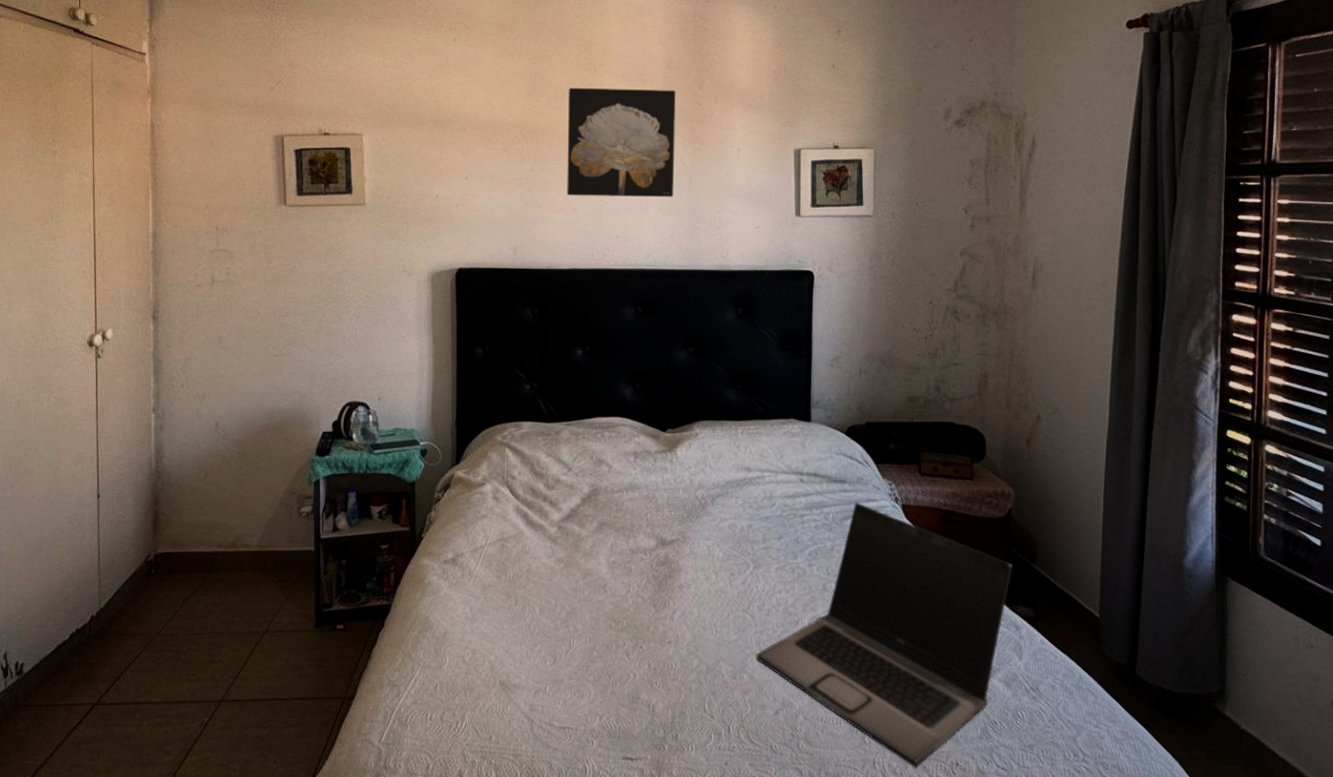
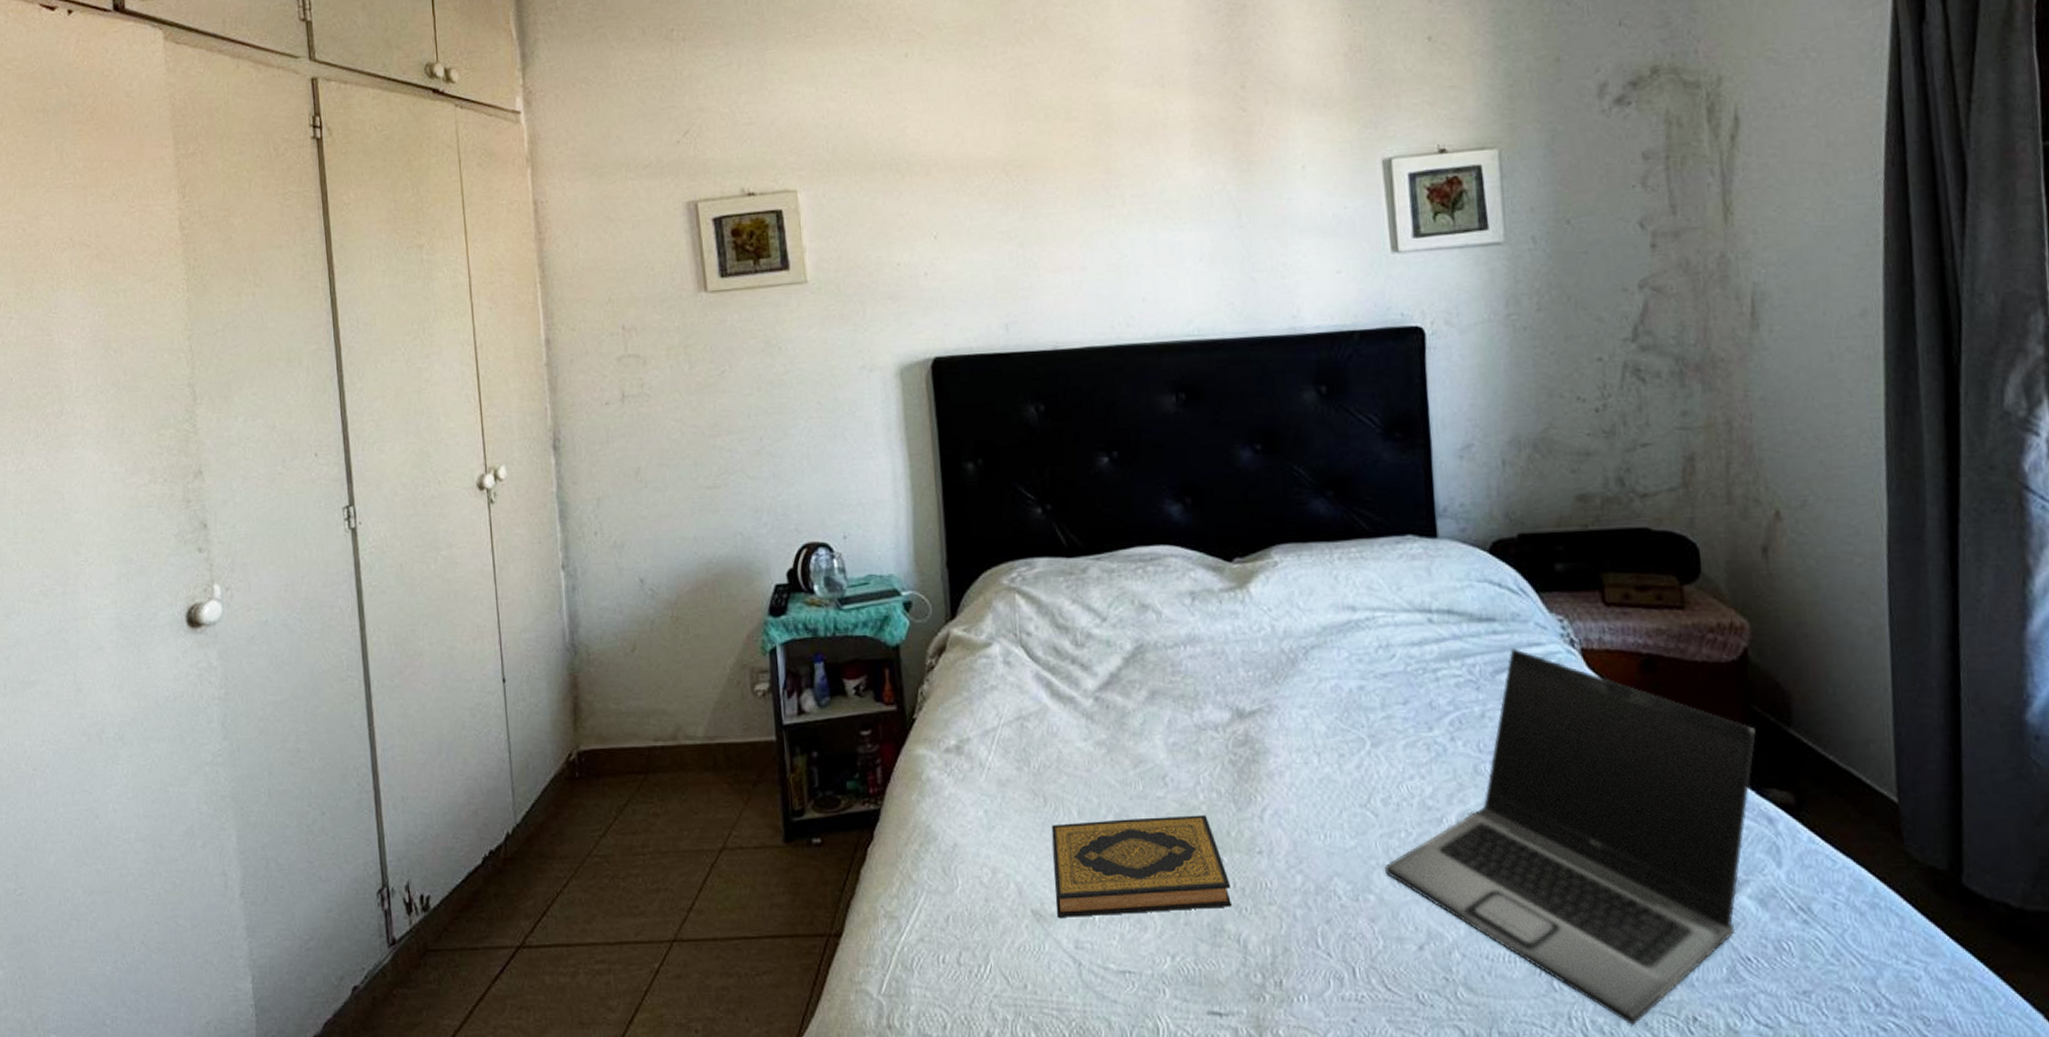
hardback book: none [519,614,647,687] -> present [1051,815,1231,917]
wall art: present [567,87,675,198] -> none [1062,93,1218,250]

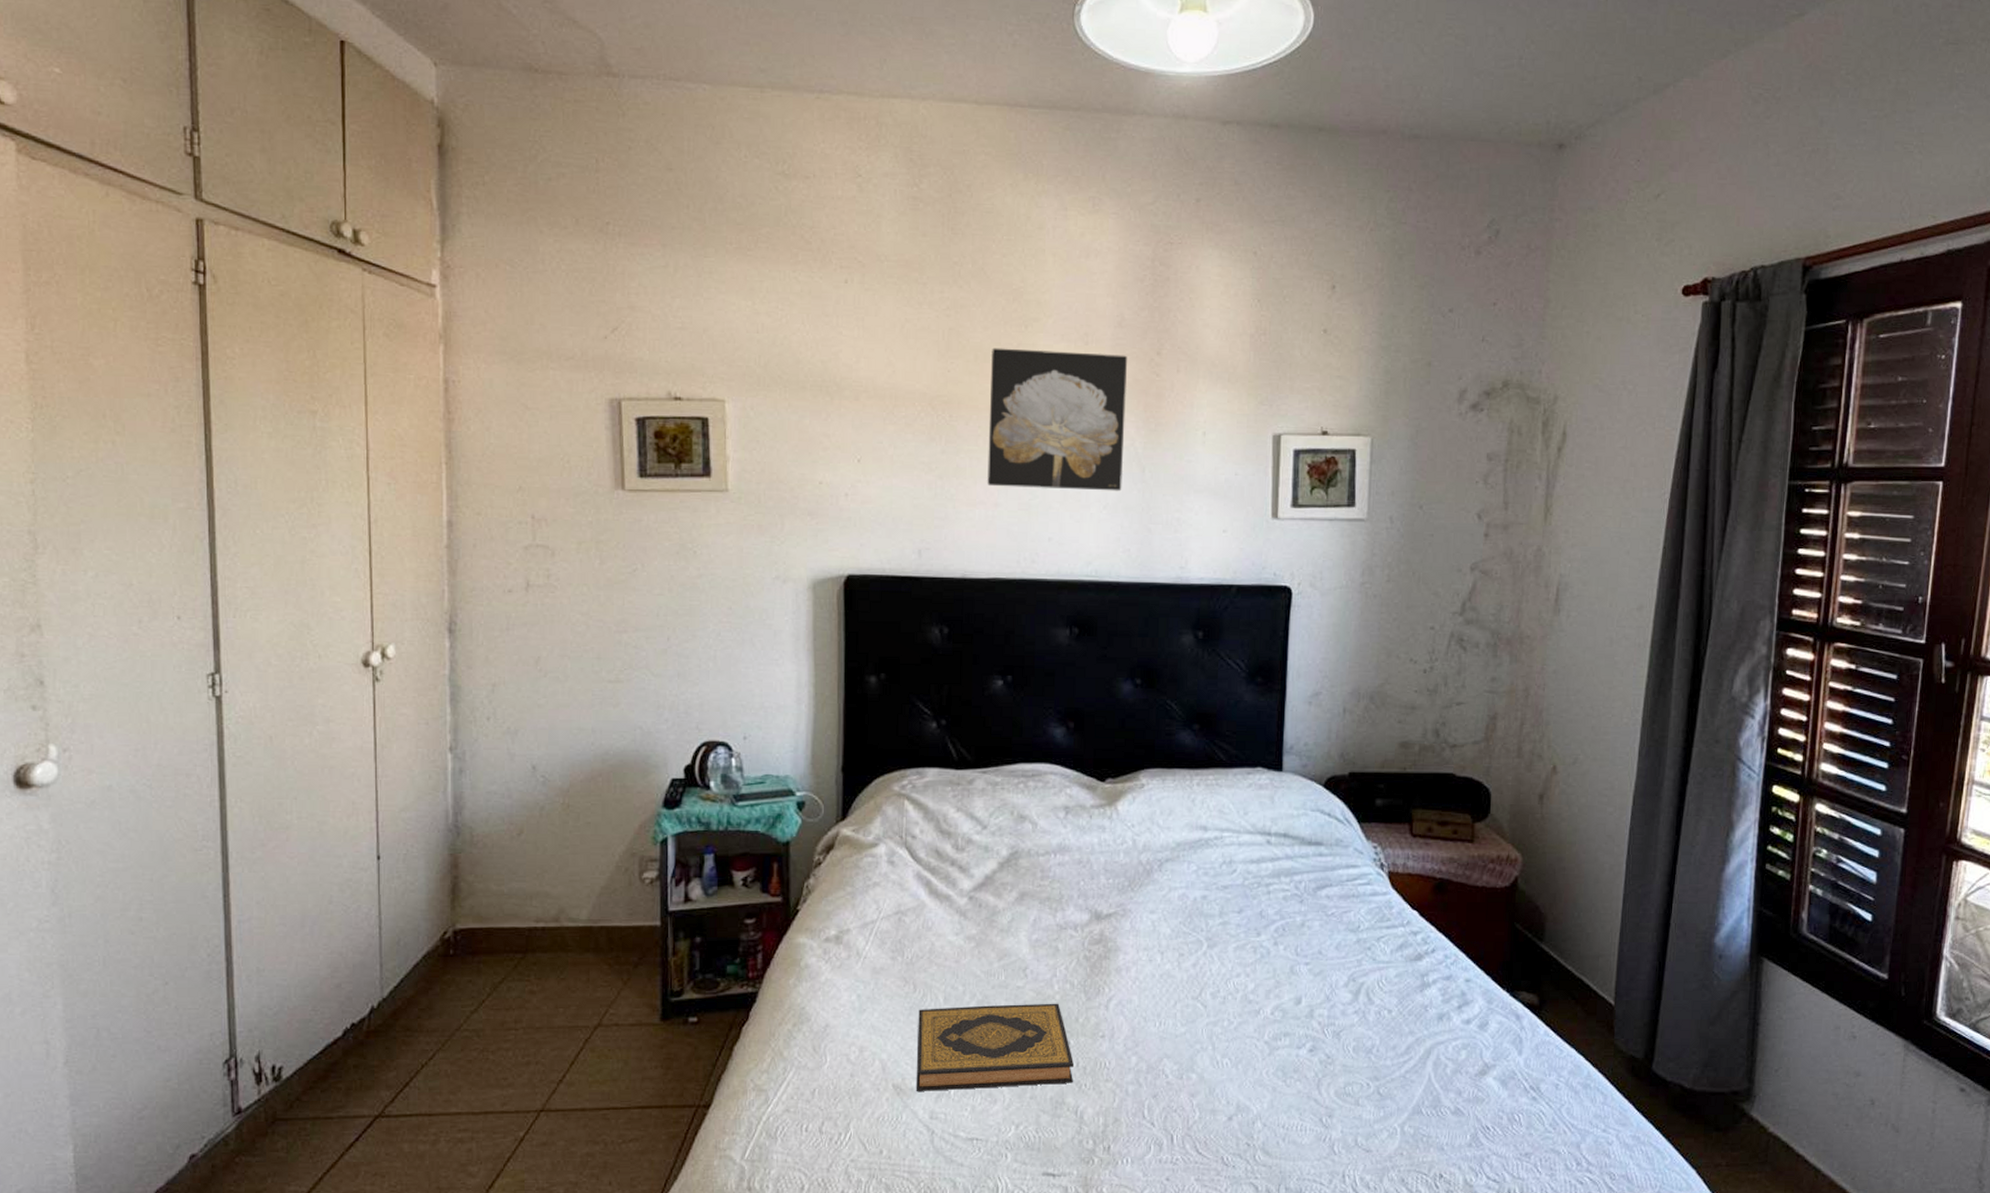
wall art: none [1062,93,1218,250] -> present [987,347,1127,492]
laptop: present [1385,648,1756,1025] -> none [1208,869,1516,1181]

